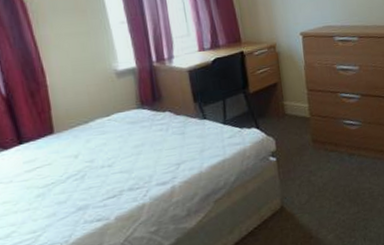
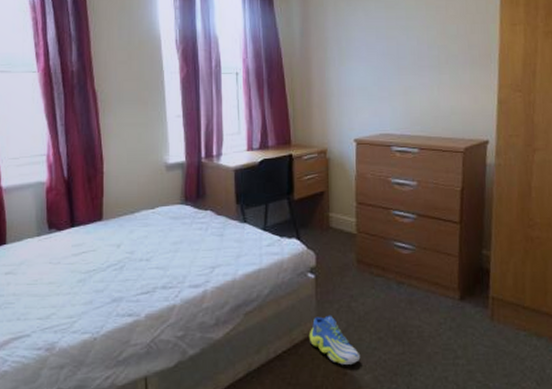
sneaker: none [276,190,323,231] -> present [308,315,361,365]

